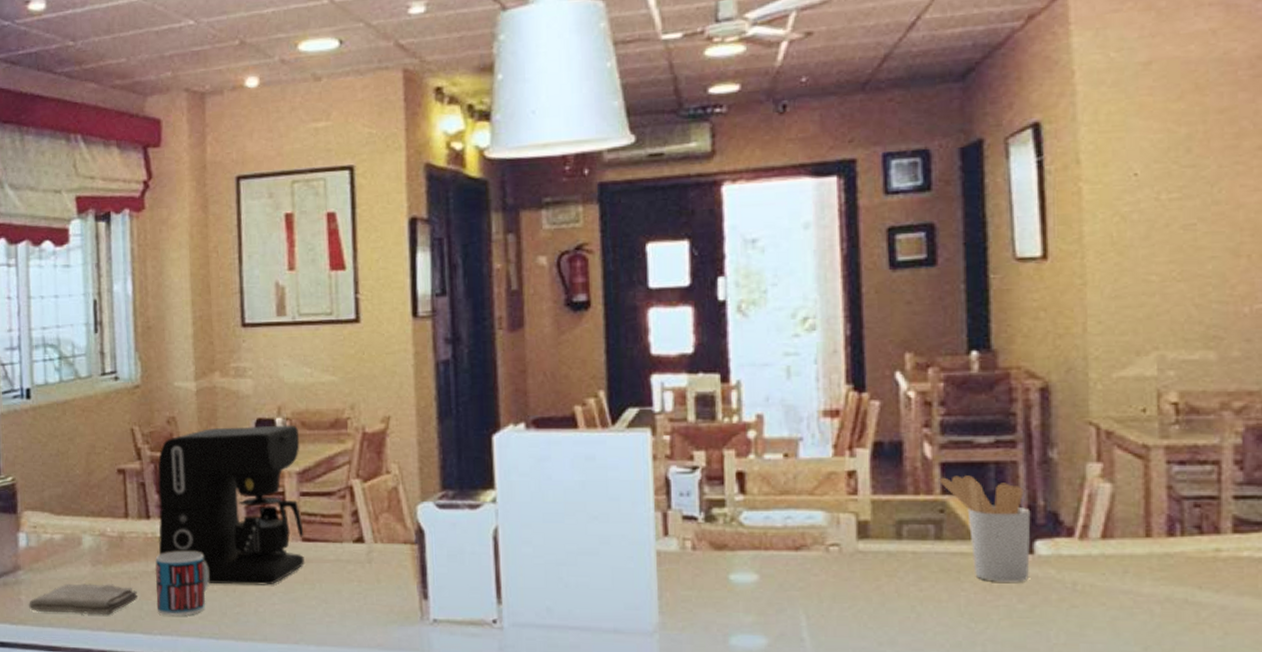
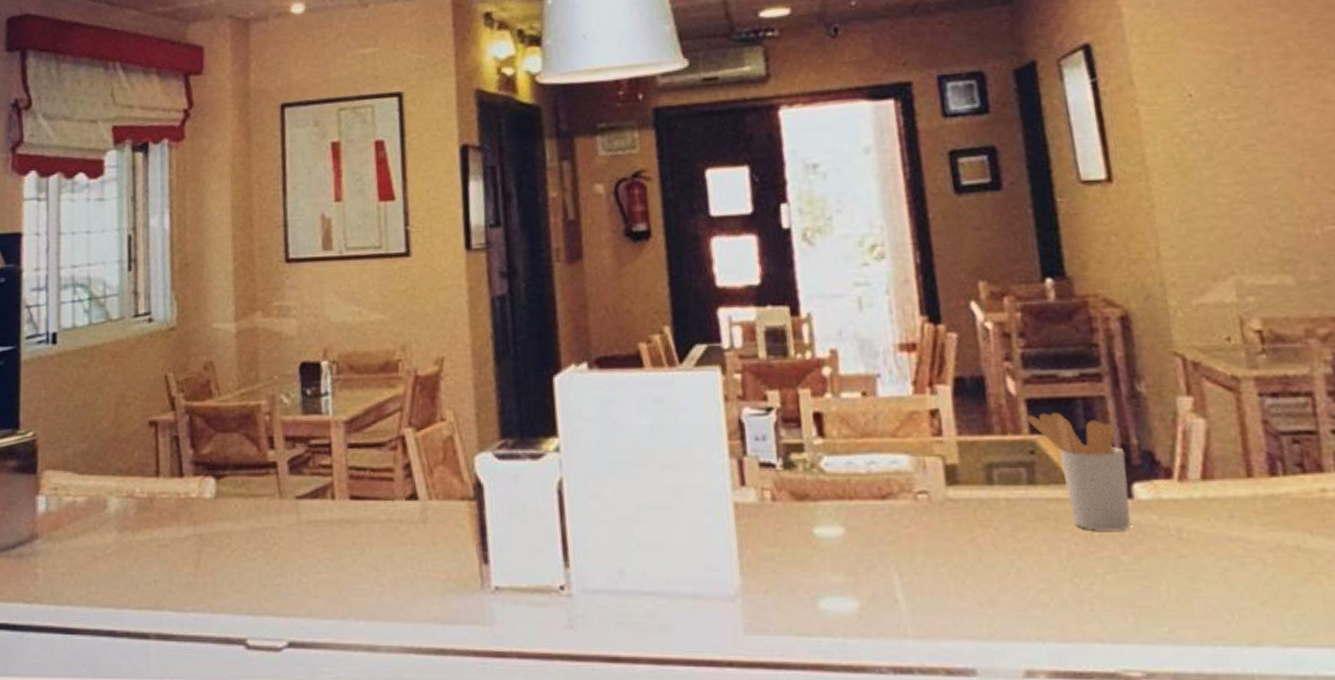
washcloth: present [29,583,139,616] -> none [46,553,169,590]
mug: present [155,551,209,616] -> none [188,514,247,589]
coffee maker: present [157,425,304,585] -> none [192,368,353,551]

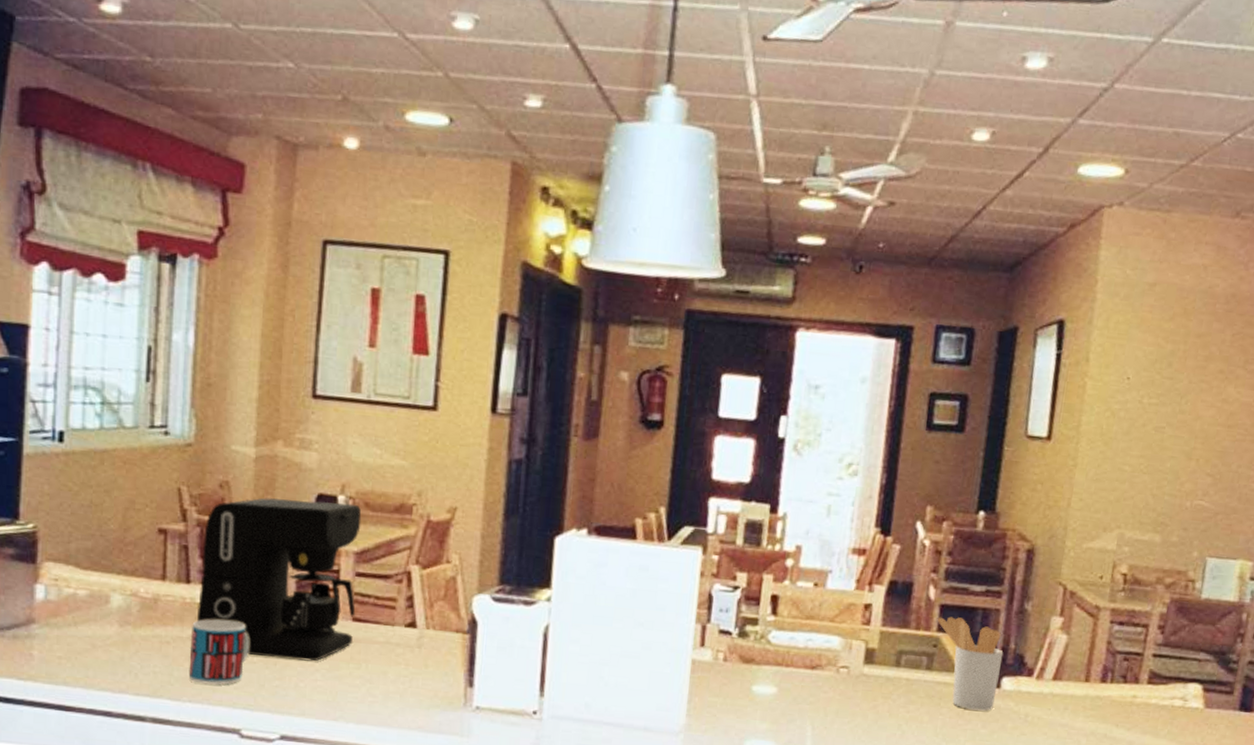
mug: none [188,514,247,589] -> present [188,619,249,685]
coffee maker: none [192,368,353,551] -> present [196,497,362,662]

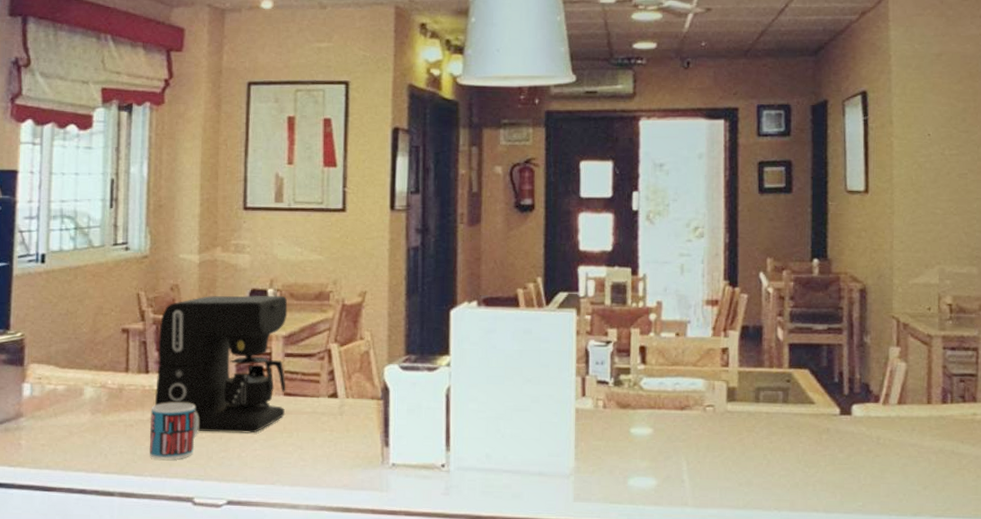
utensil holder: present [937,616,1004,711] -> none [787,354,850,437]

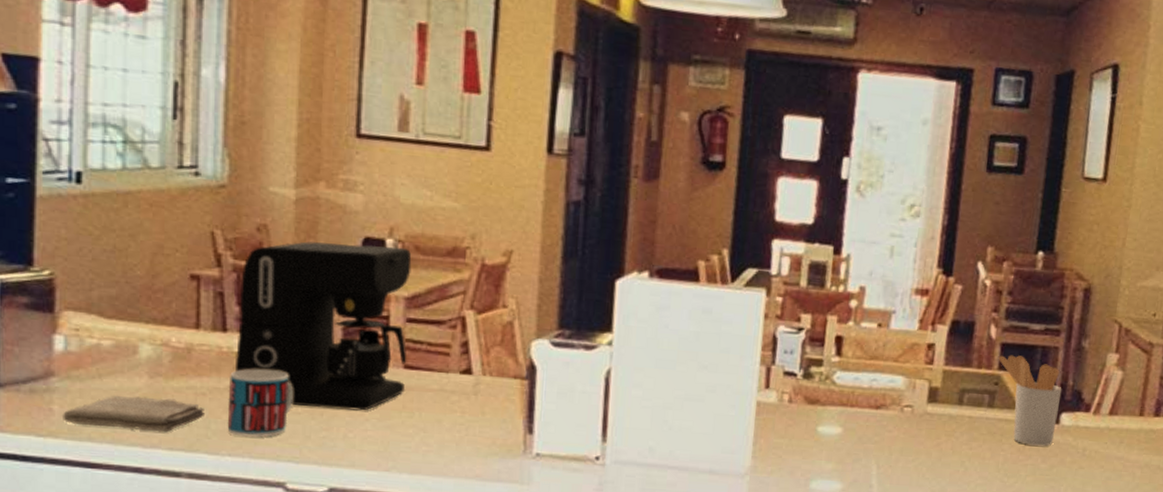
washcloth: none [28,430,133,459] -> present [63,396,206,433]
utensil holder: none [787,354,850,437] -> present [998,355,1062,446]

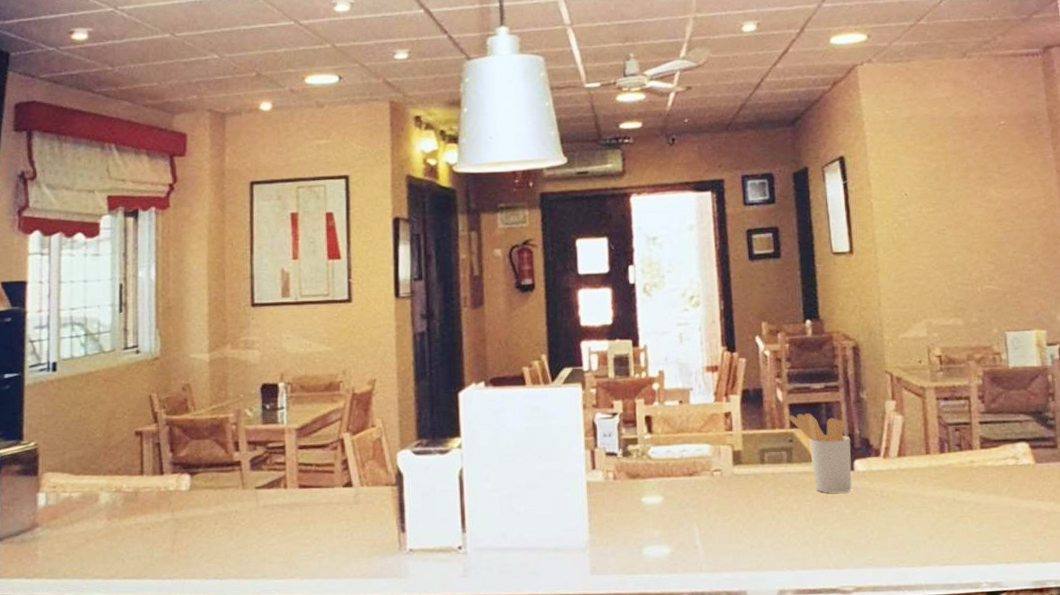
washcloth: present [63,396,206,433] -> none [45,535,150,565]
mug: present [227,369,293,437] -> none [166,502,215,561]
coffee maker: present [234,241,412,411] -> none [170,388,301,530]

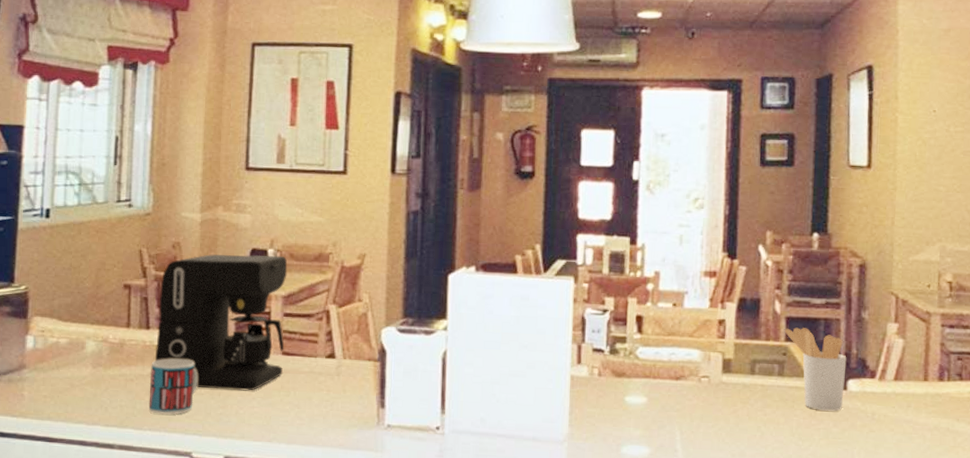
mug: none [166,502,215,561] -> present [148,358,198,415]
coffee maker: none [170,388,301,530] -> present [154,254,288,391]

